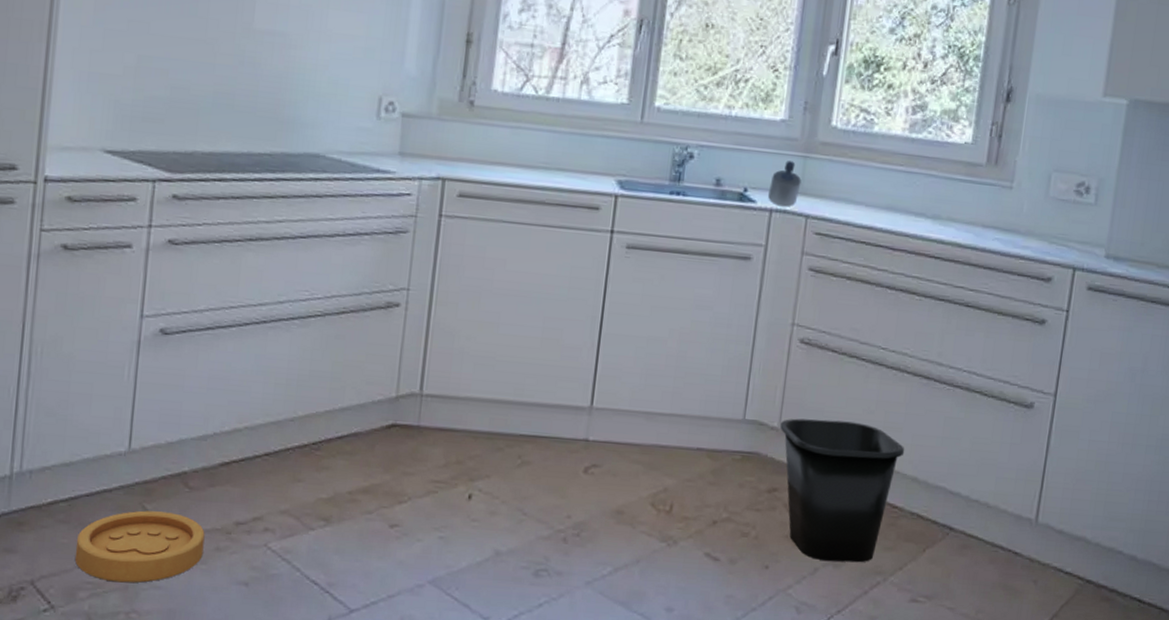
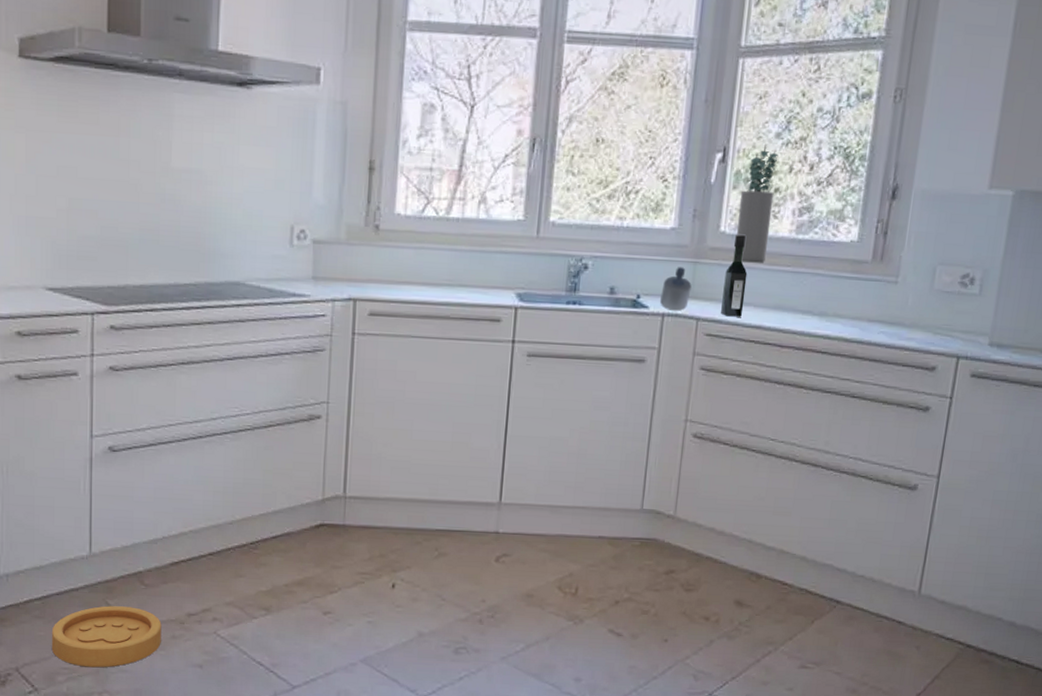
waste bin: present [780,418,905,563] -> none [676,506,794,635]
bottle: none [831,130,859,217] -> present [721,235,748,317]
vase: none [848,38,892,161] -> present [736,143,779,263]

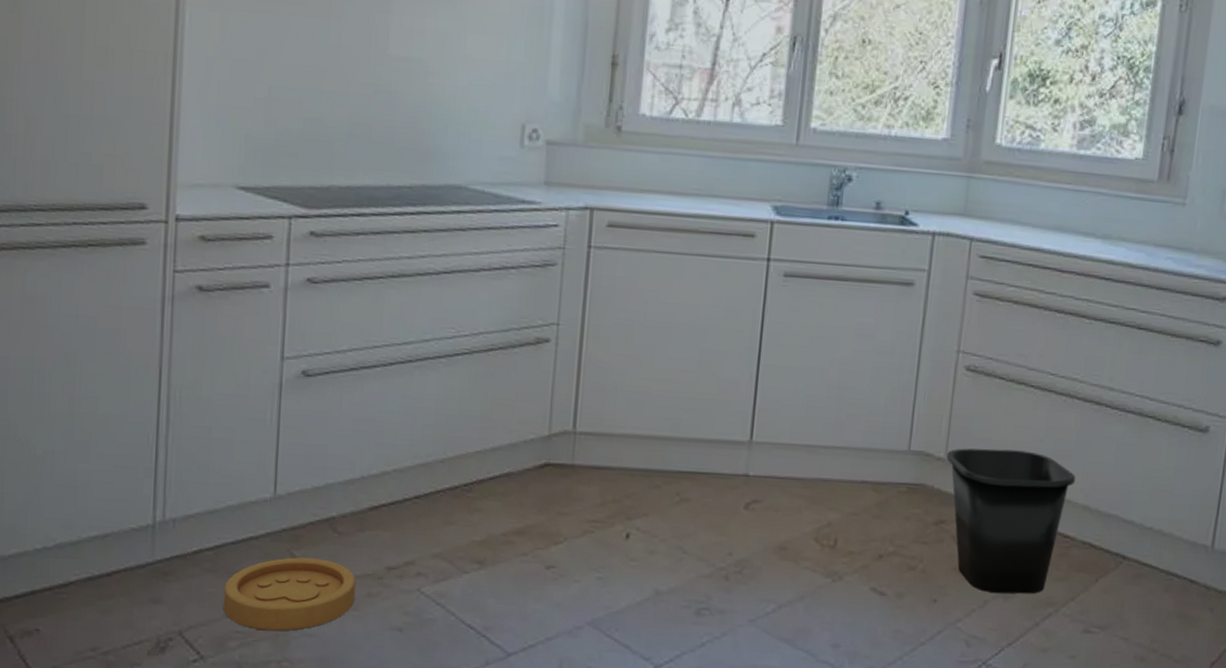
soap dispenser: present [659,267,692,312] -> none [930,181,965,231]
waste bin: none [676,506,794,635] -> present [946,448,1076,594]
bottle: present [721,235,748,317] -> none [996,148,1025,238]
vase: present [736,143,779,263] -> none [1013,51,1058,180]

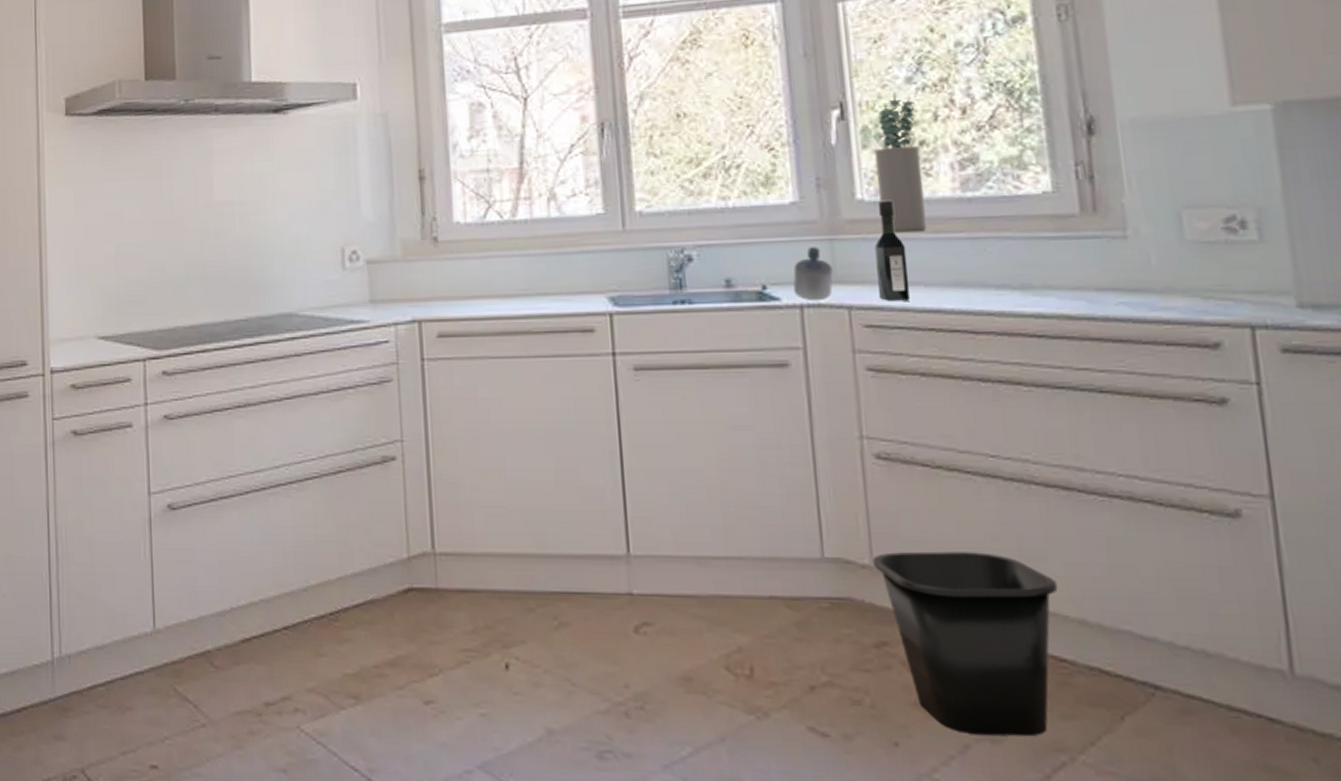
pet bowl: present [222,557,356,632] -> none [117,693,238,771]
soap dispenser: none [930,181,965,231] -> present [793,247,833,302]
bottle: none [996,148,1025,238] -> present [874,201,911,301]
vase: none [1013,51,1058,180] -> present [873,91,927,233]

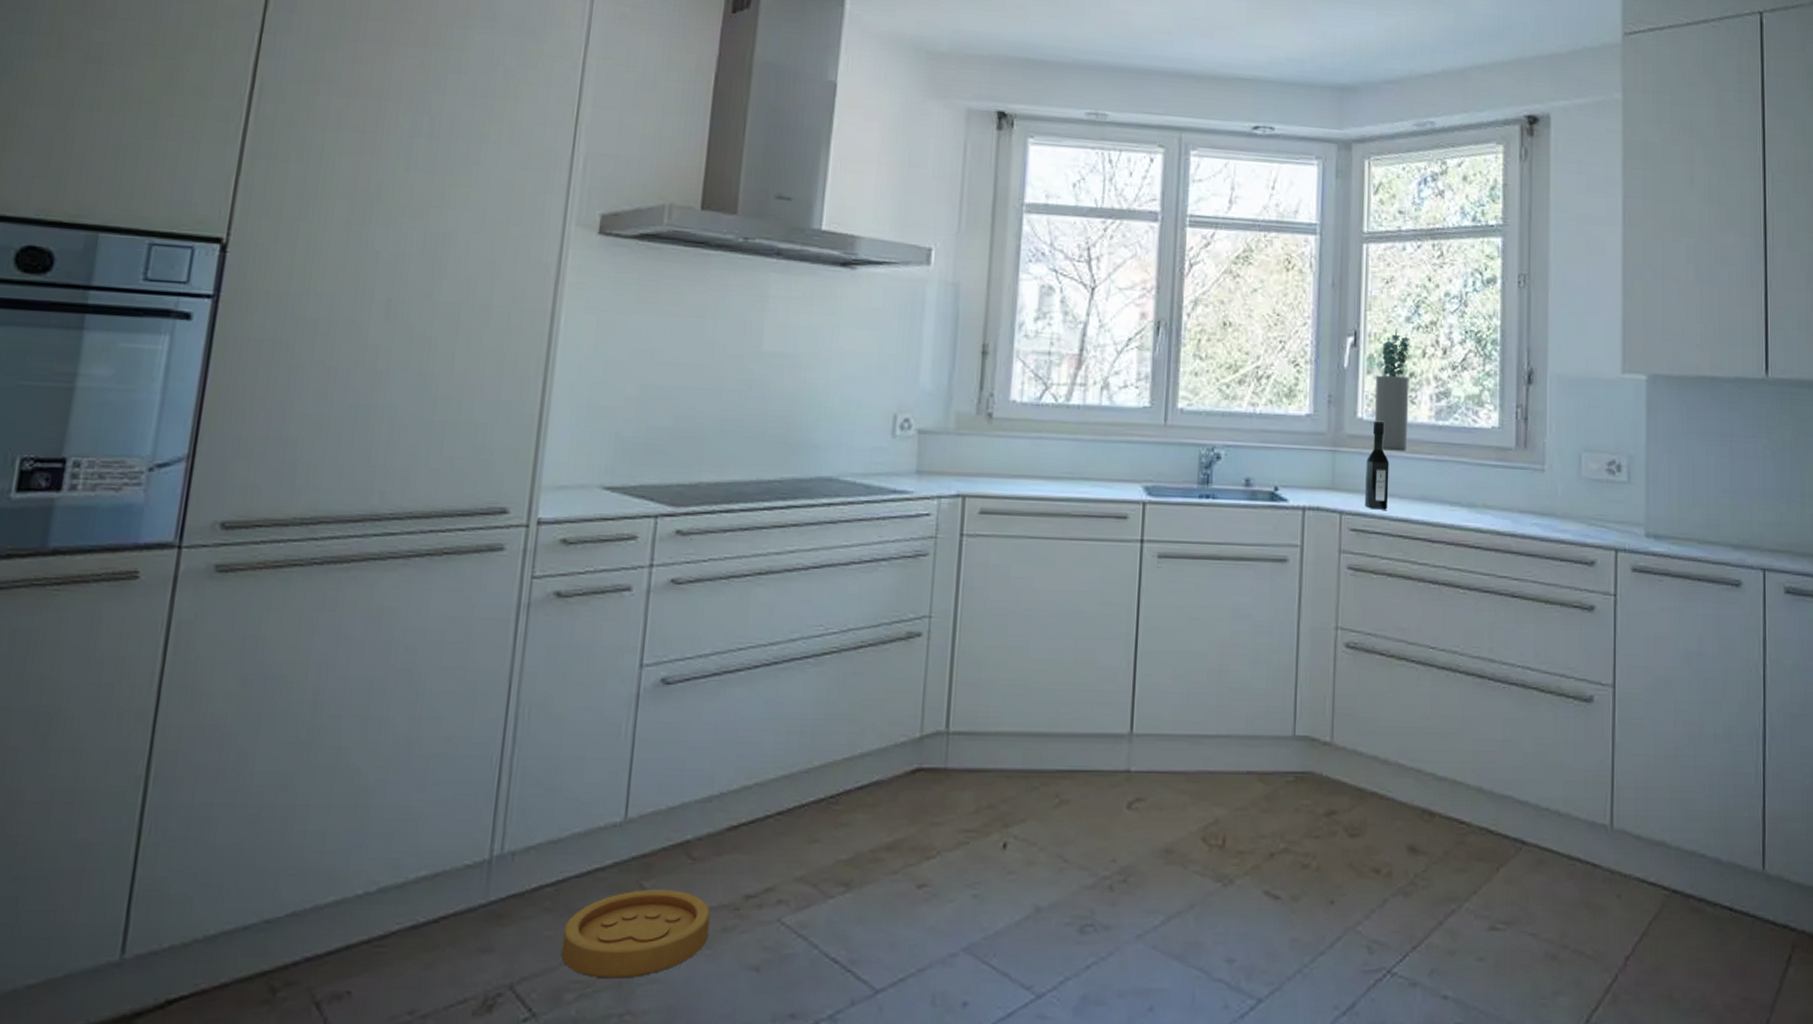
pet bowl: none [117,693,238,771] -> present [560,890,711,979]
soap dispenser: present [793,247,833,302] -> none [1299,456,1332,505]
waste bin: present [873,551,1059,737] -> none [1333,730,1466,889]

